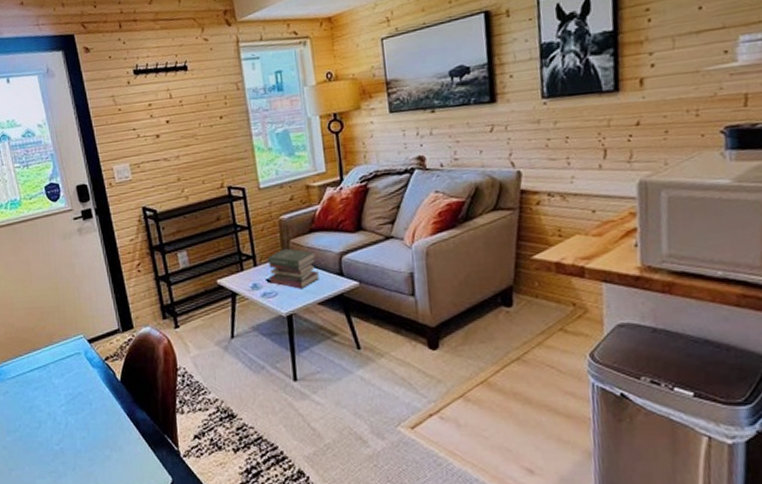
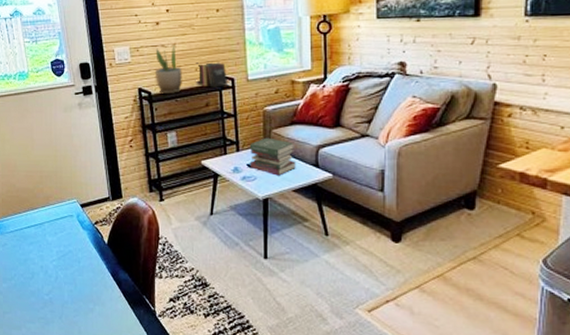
potted plant: none [158,157,189,212] -> present [155,45,182,95]
books: none [202,172,239,200] -> present [195,61,229,88]

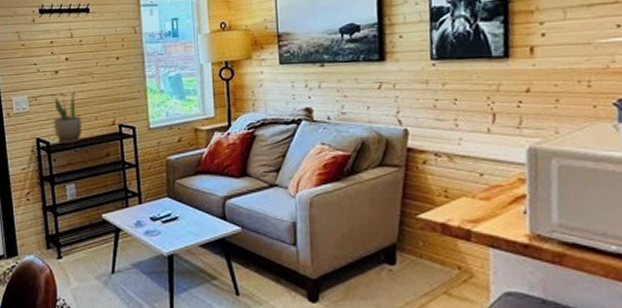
books: present [195,61,229,88] -> none [95,109,130,137]
books: present [249,137,296,176] -> none [152,188,202,230]

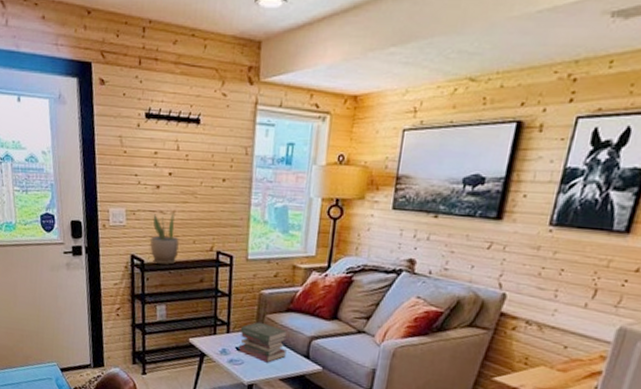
books: none [152,188,202,230] -> present [239,322,287,363]

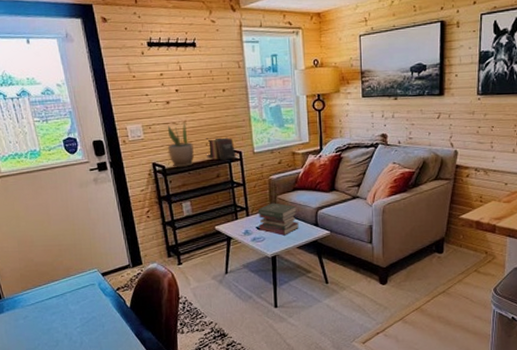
books: none [191,234,227,264] -> present [205,136,237,160]

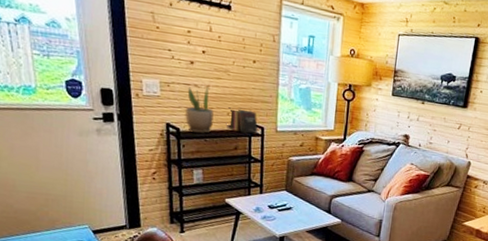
books: present [257,203,299,236] -> none [271,184,312,218]

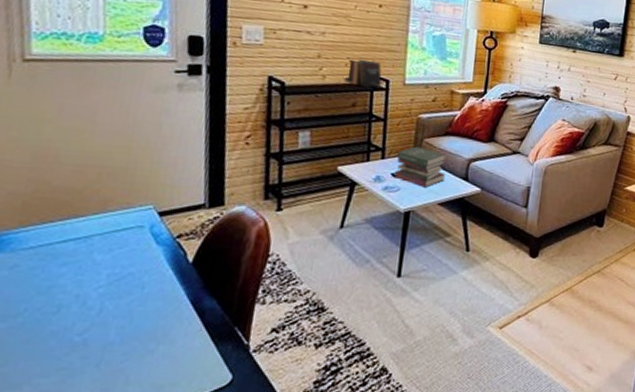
potted plant: present [185,86,214,134] -> none [293,33,329,88]
books: none [271,184,312,218] -> present [395,146,446,188]

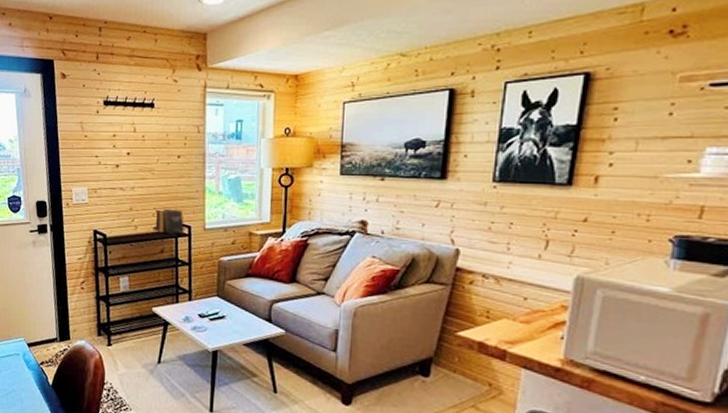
books: present [395,146,446,188] -> none [202,288,248,329]

